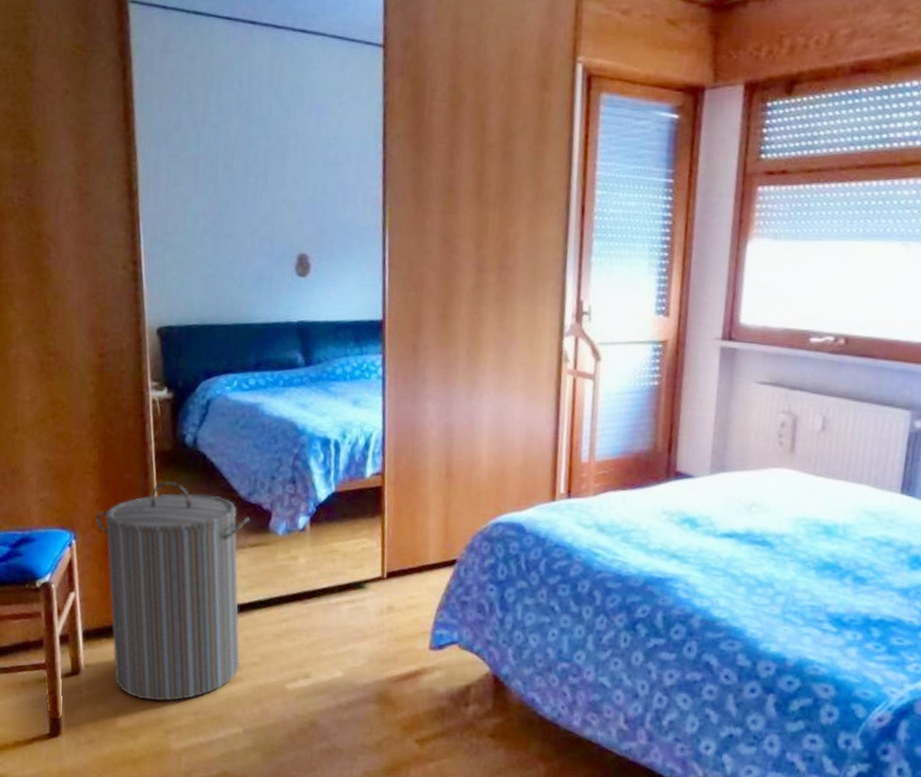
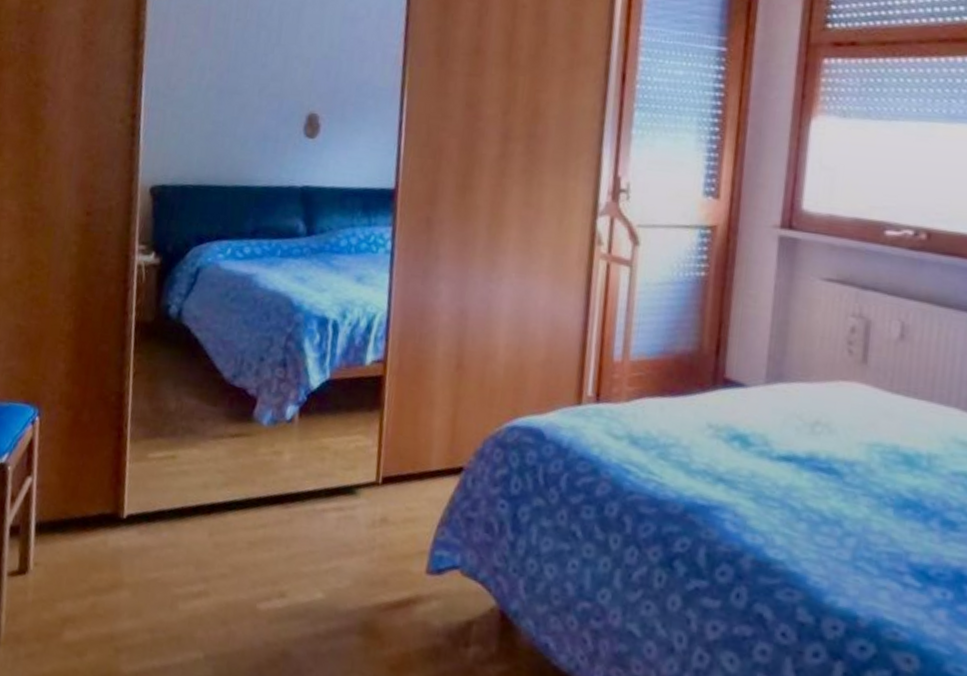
laundry hamper: present [96,480,250,702] -> none [63,356,232,614]

